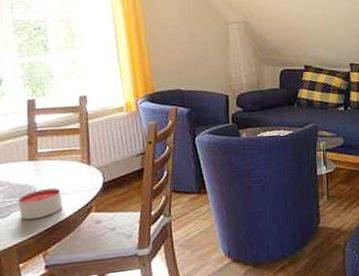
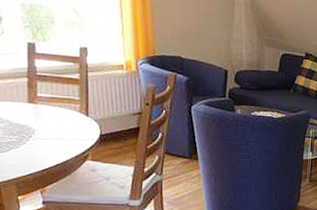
candle: present [18,187,63,220] -> none [18,131,60,159]

